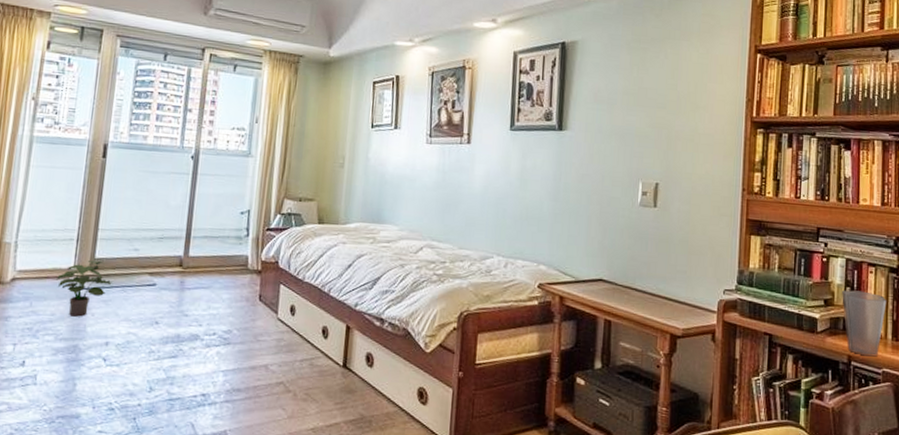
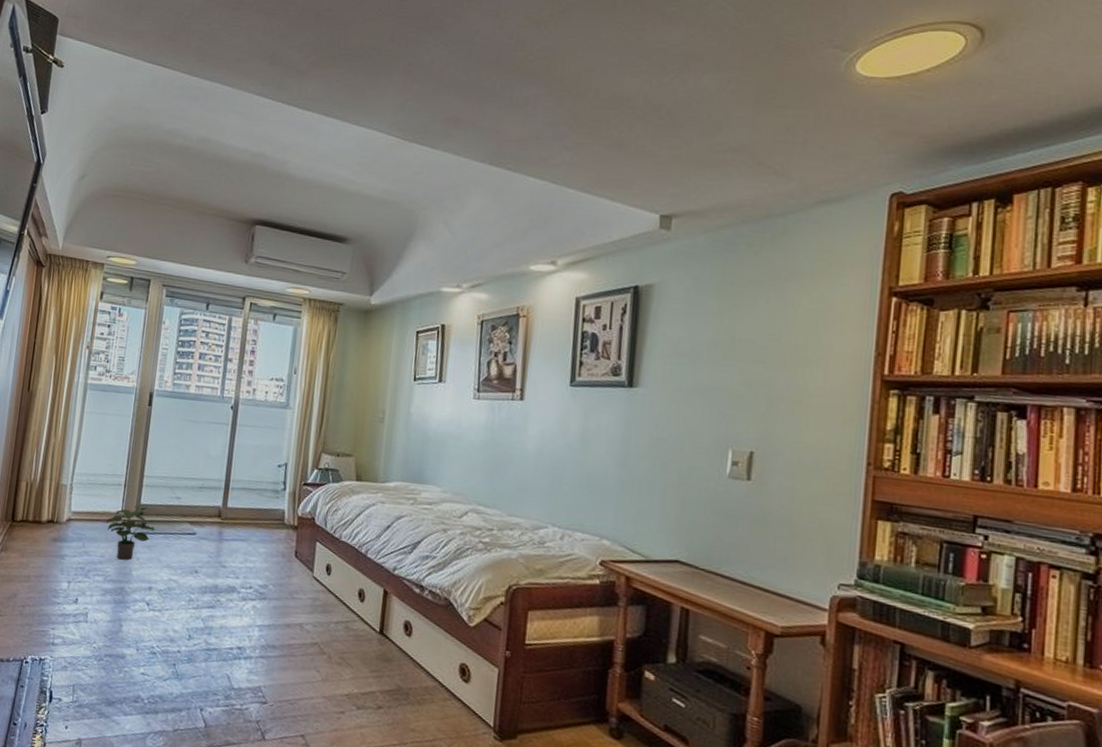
cup: present [842,290,887,357] -> none [1008,596,1077,686]

